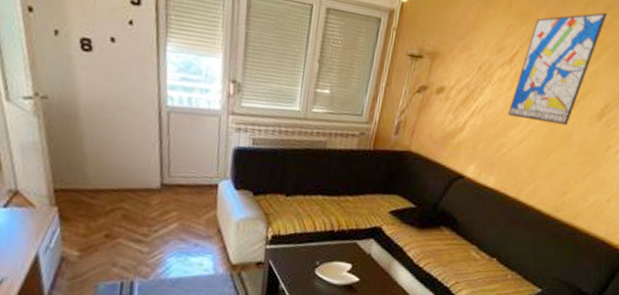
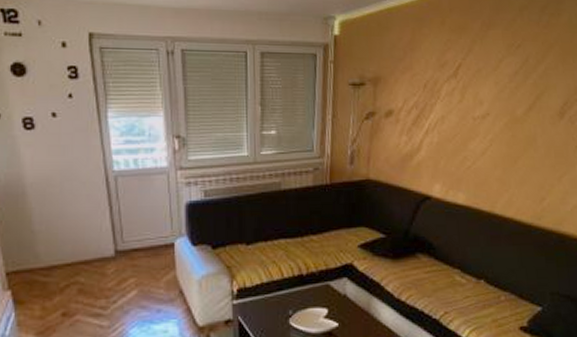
wall art: present [507,12,607,126] -> none [463,13,544,130]

